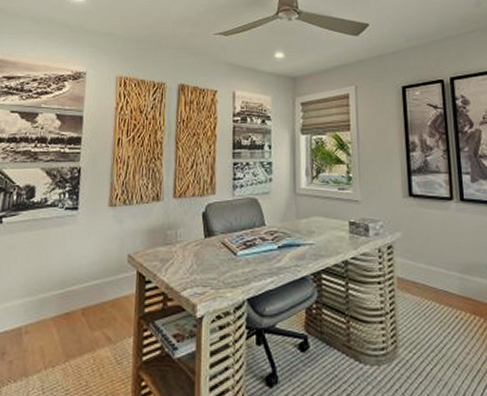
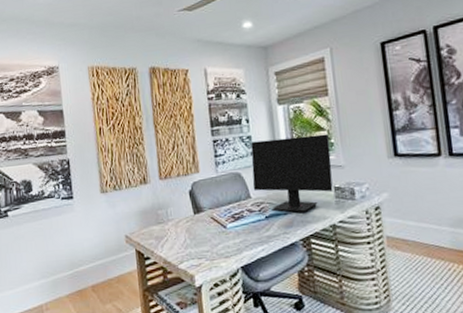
computer monitor: none [268,167,349,245] -> present [251,134,333,212]

